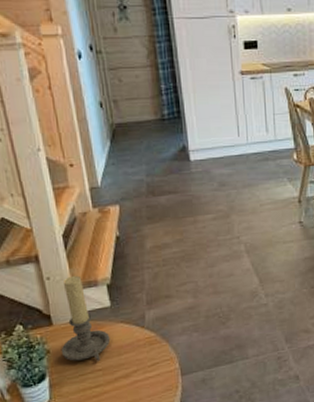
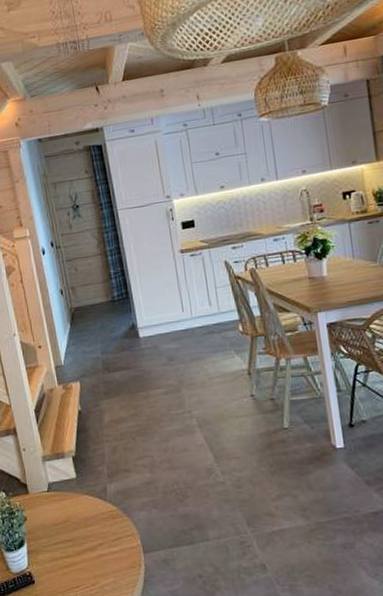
candle holder: present [61,275,111,361] -> none [35,447,77,531]

